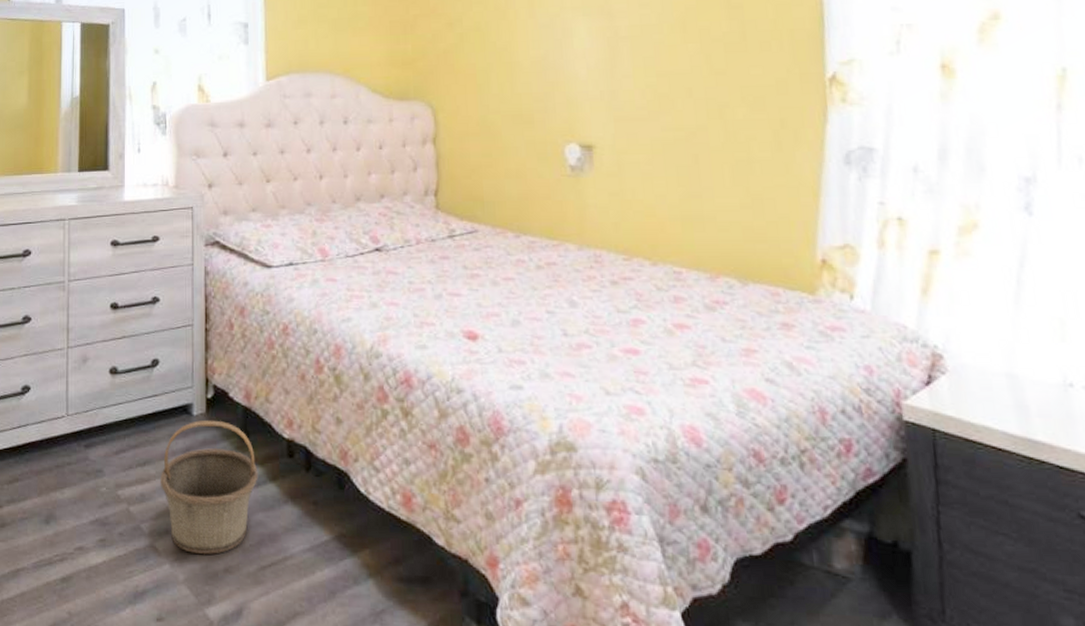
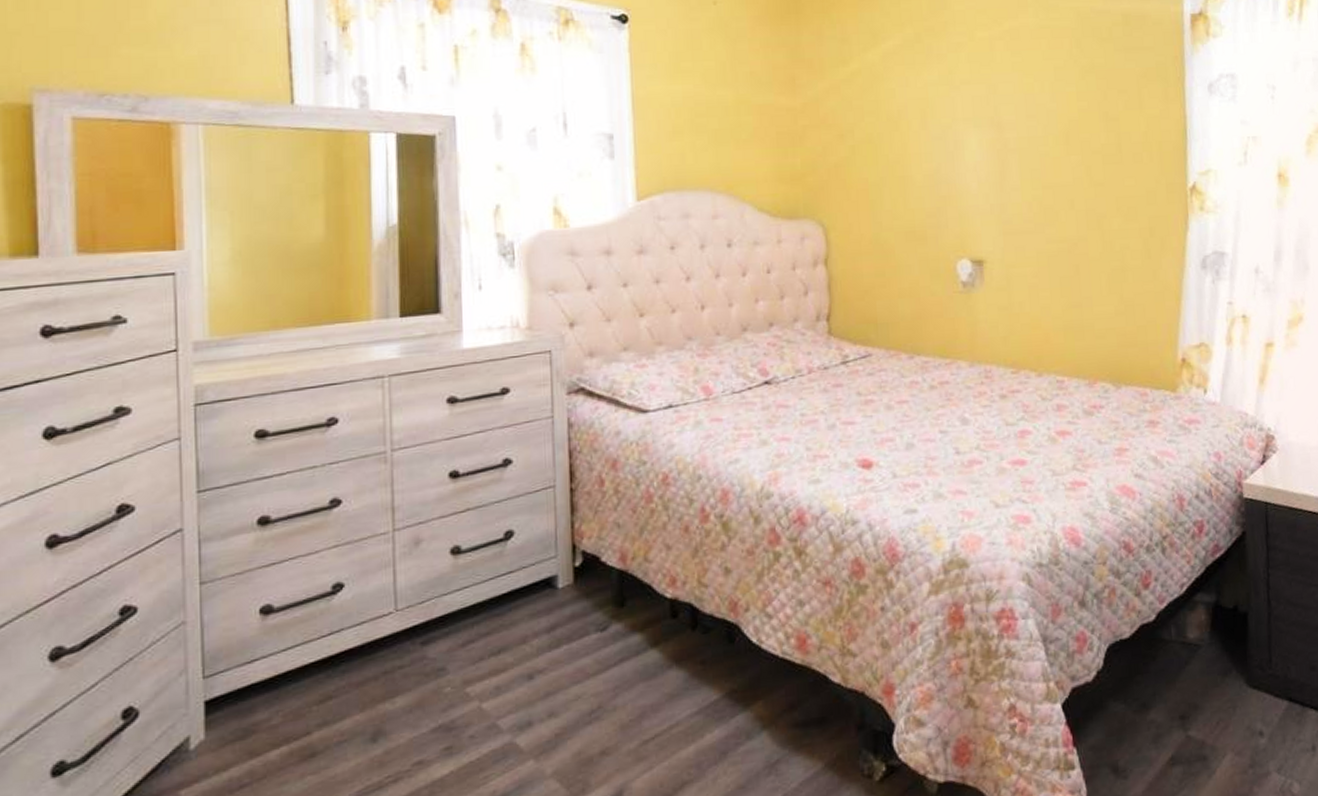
basket: present [159,420,258,555] -> none [519,590,638,742]

